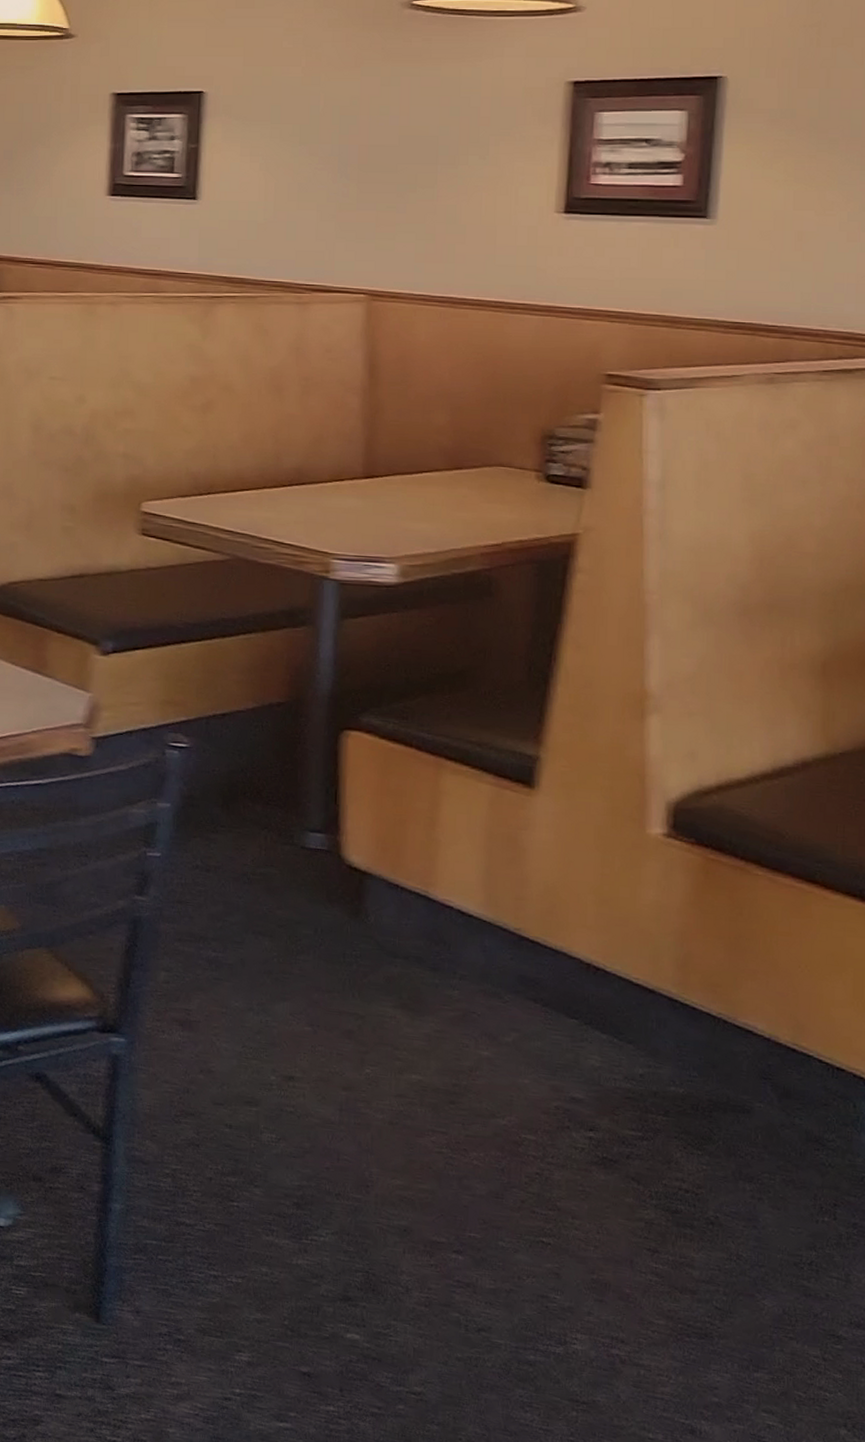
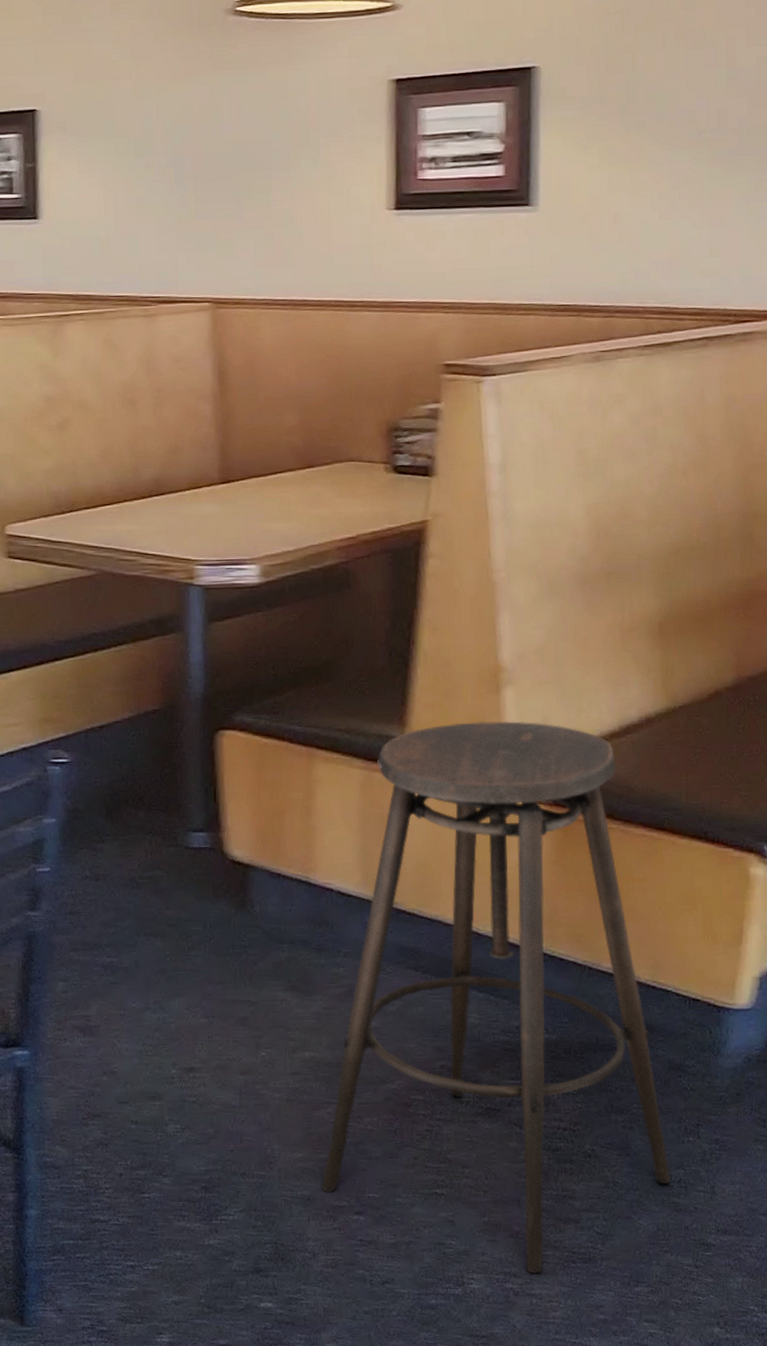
stool: none [420,746,801,1343] -> present [322,721,670,1274]

